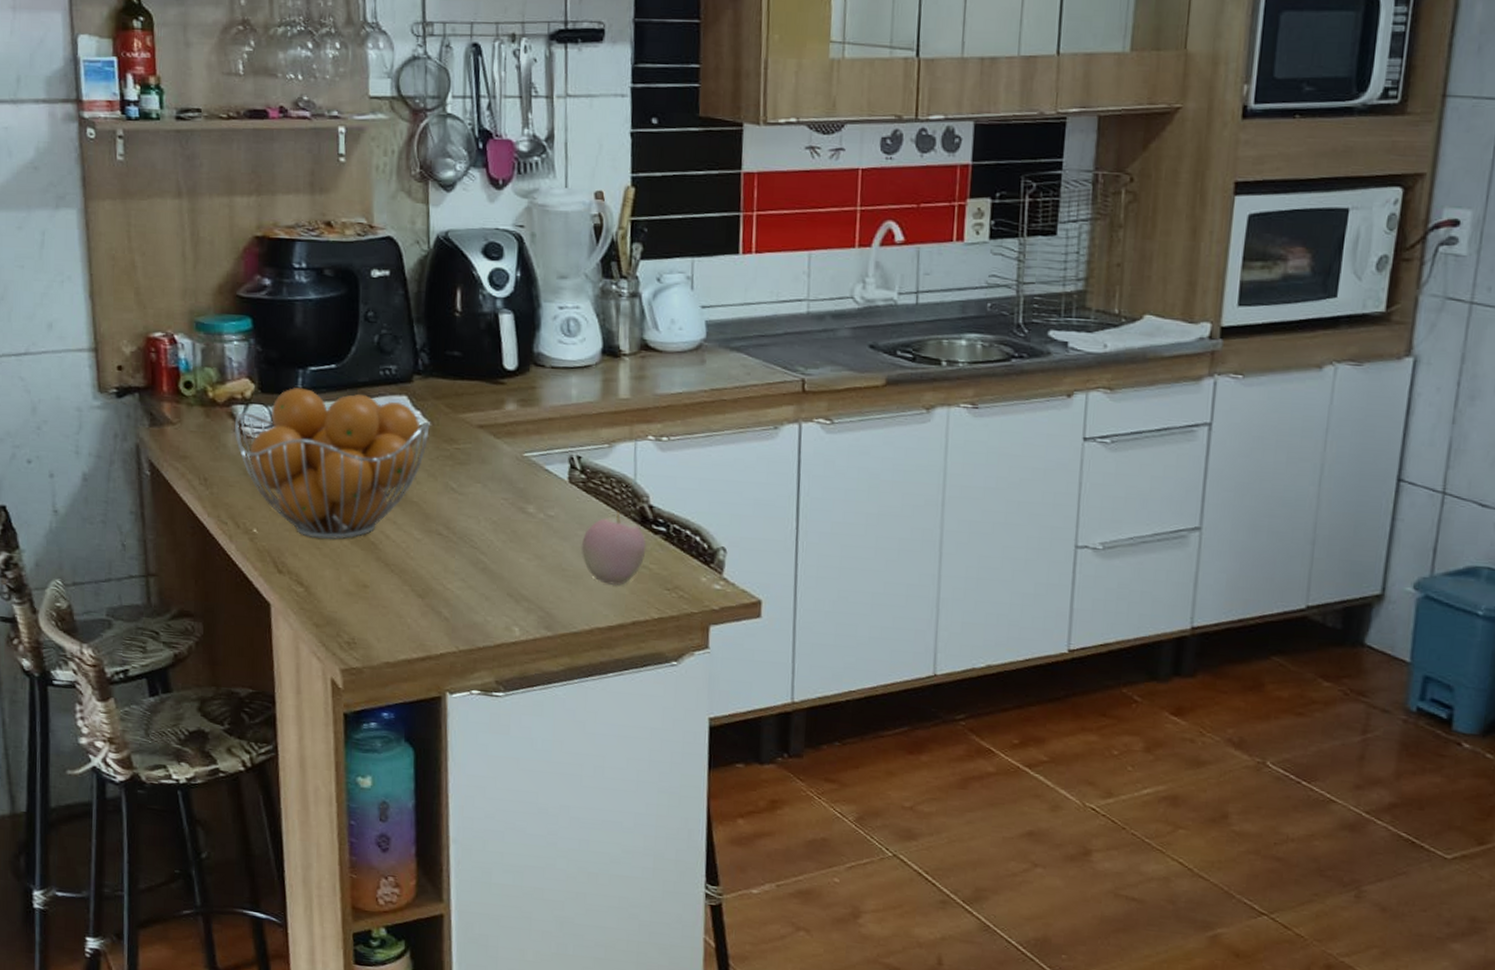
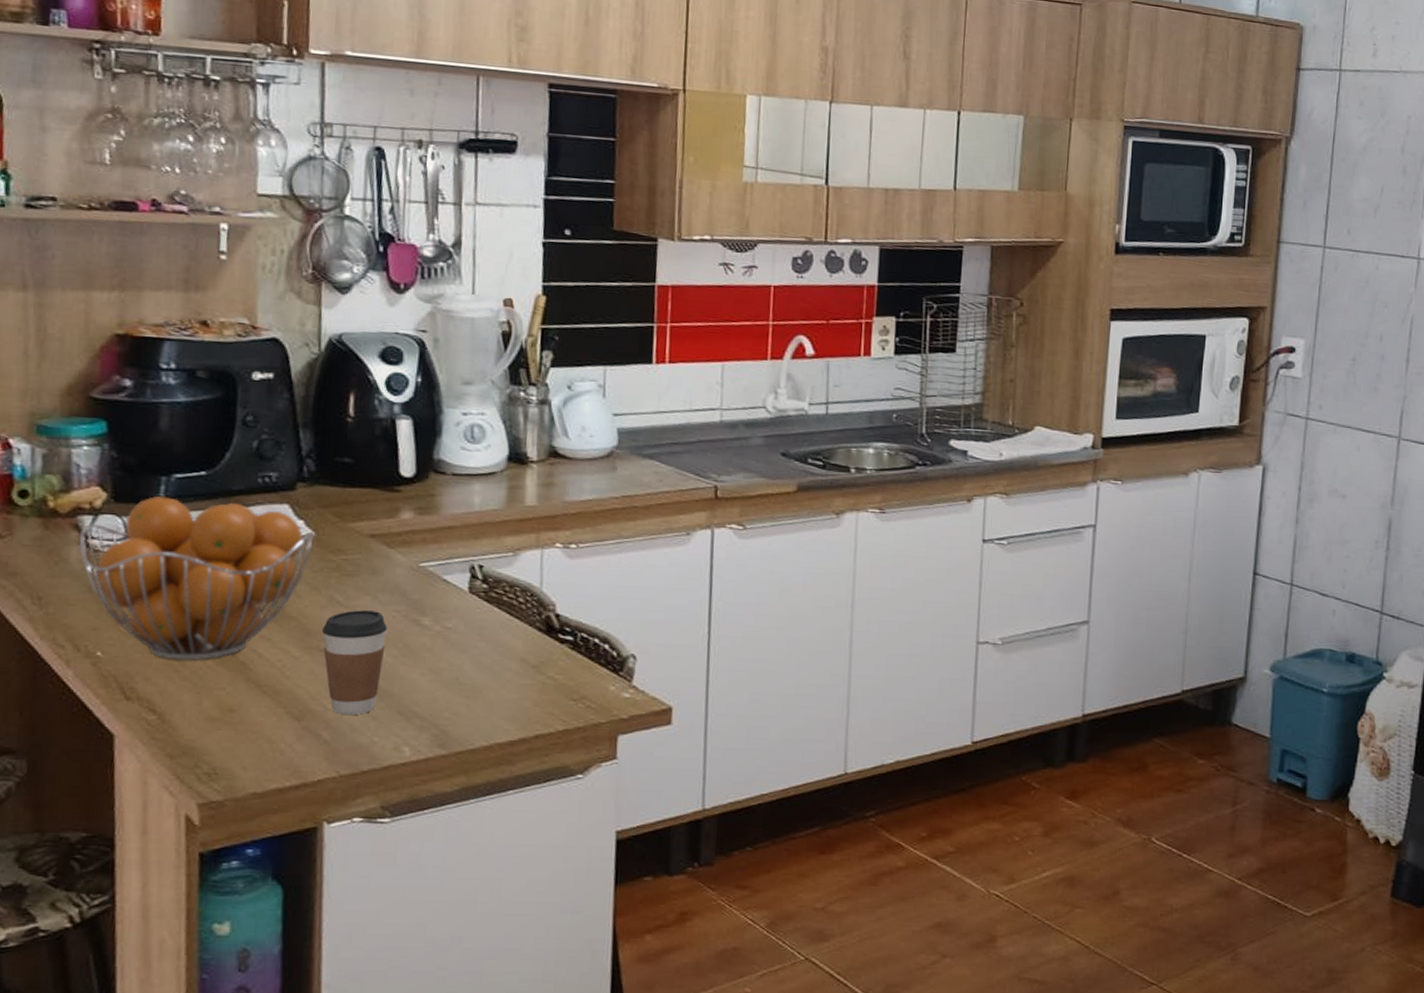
coffee cup: none [440,497,496,596] -> present [322,610,387,716]
apple: present [581,511,647,586] -> none [481,620,552,699]

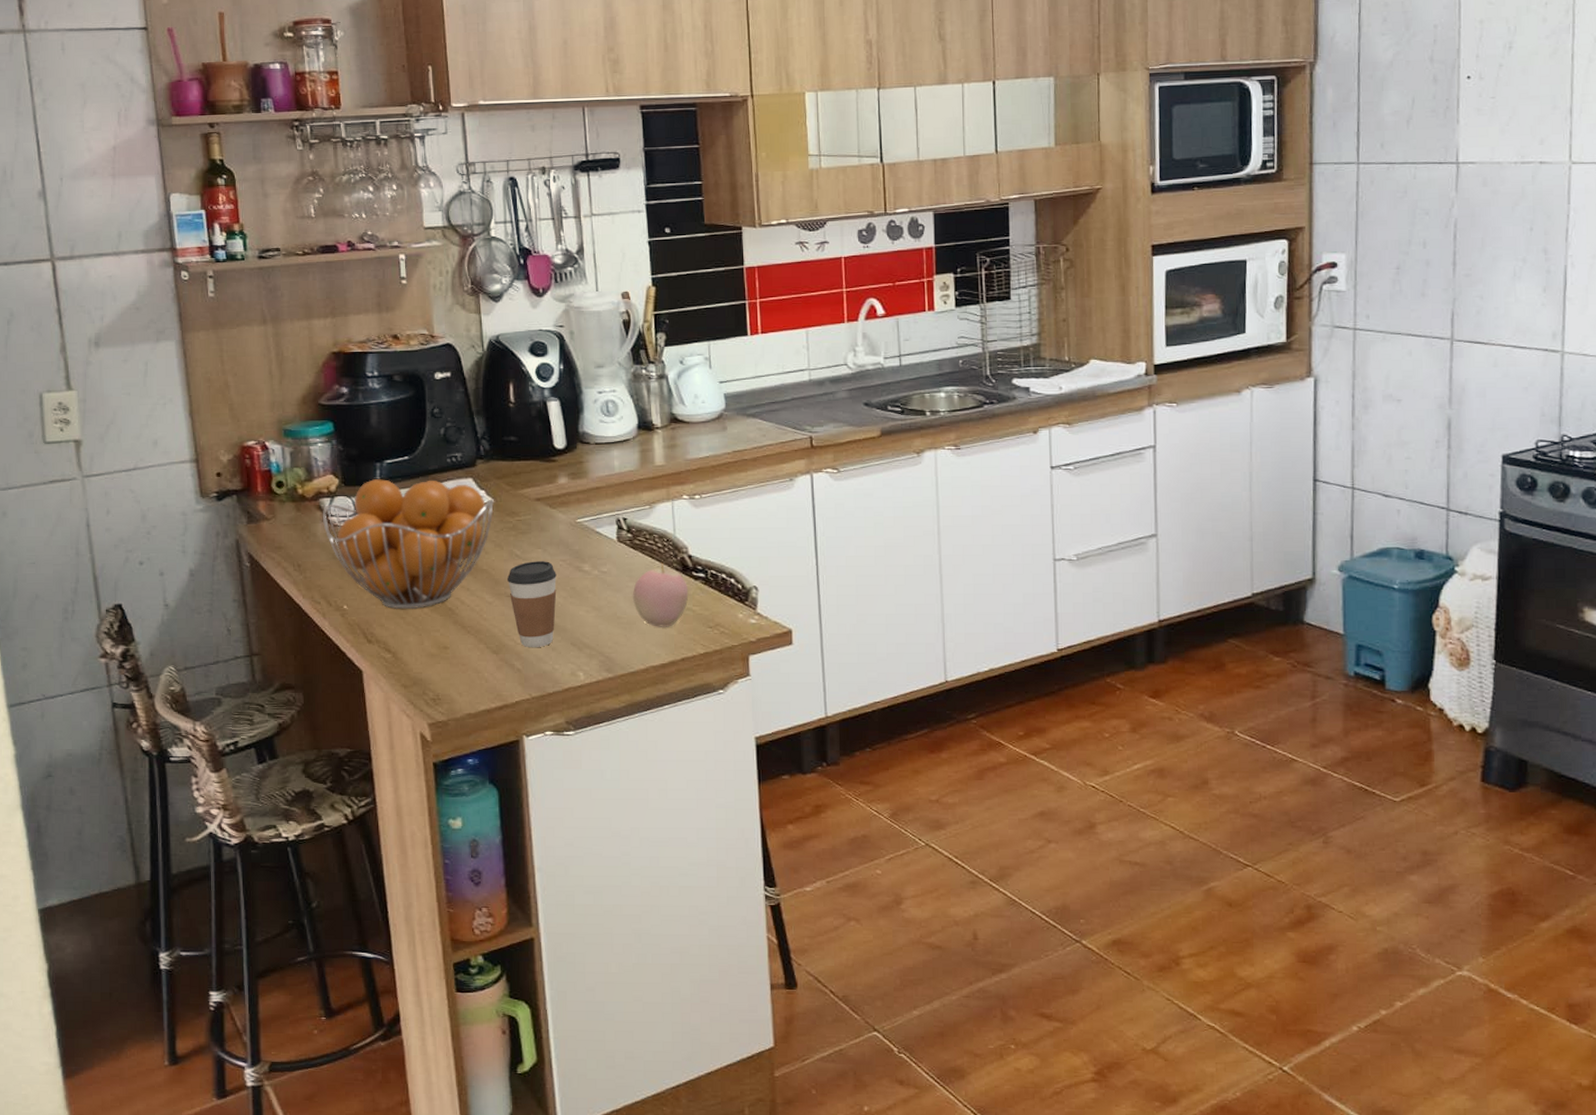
apple: none [481,620,552,699] -> present [632,562,689,628]

